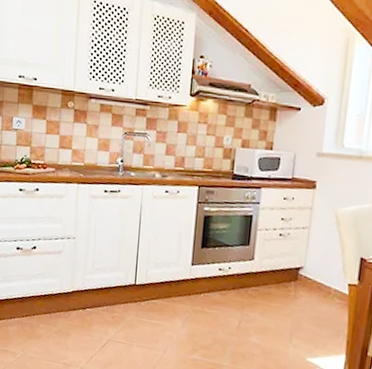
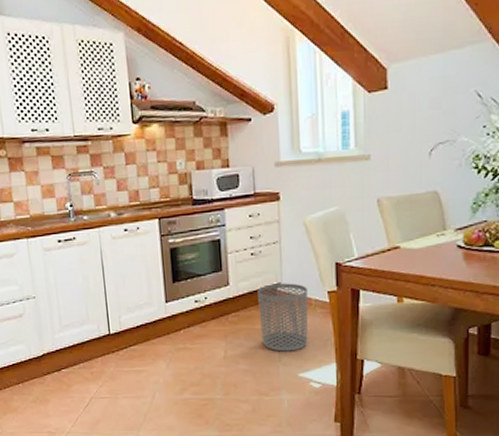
waste bin: none [276,266,329,335] -> present [258,283,309,352]

